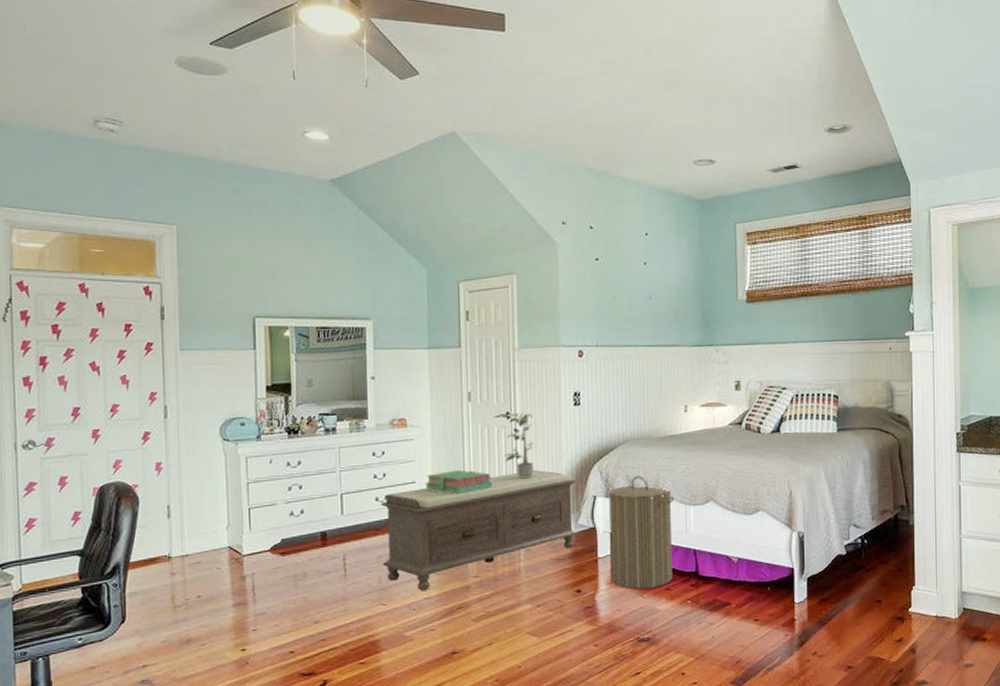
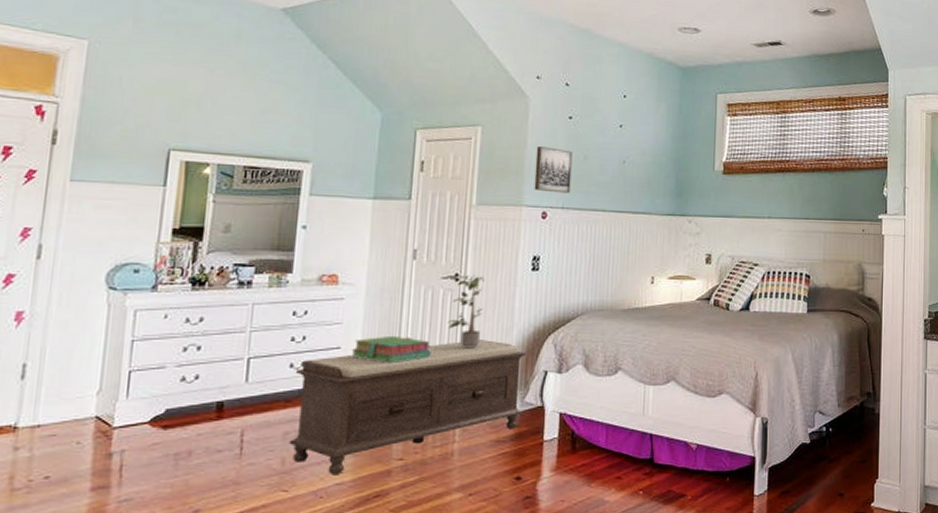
wall art: none [568,289,603,332] -> present [534,146,573,193]
laundry hamper: present [608,475,674,590] -> none [557,350,633,478]

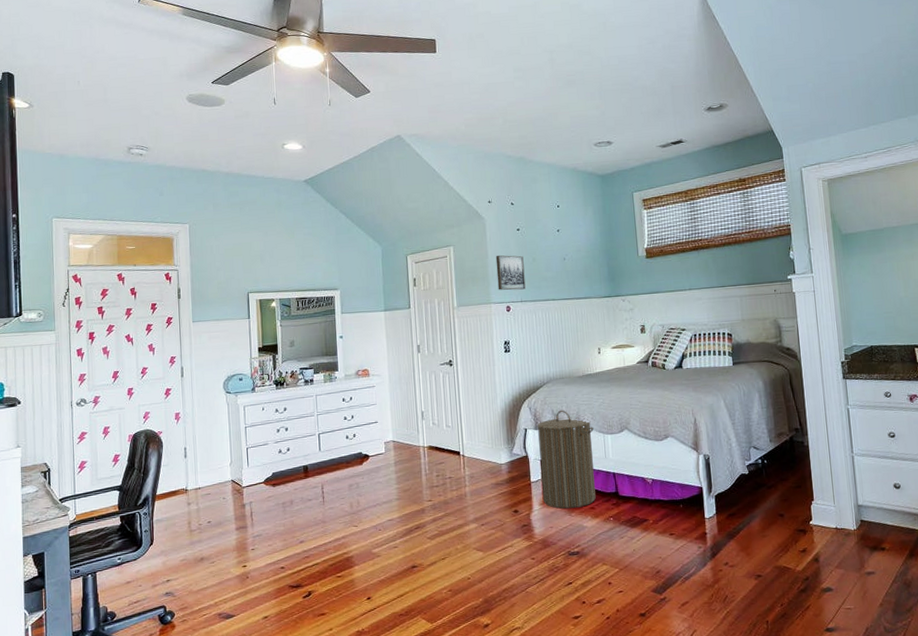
bench: present [289,340,526,474] -> none [350,408,512,513]
stack of books: present [351,335,431,363] -> none [385,410,440,431]
potted plant: present [447,274,485,349] -> none [449,360,474,416]
laundry hamper: none [557,350,633,478] -> present [537,410,596,509]

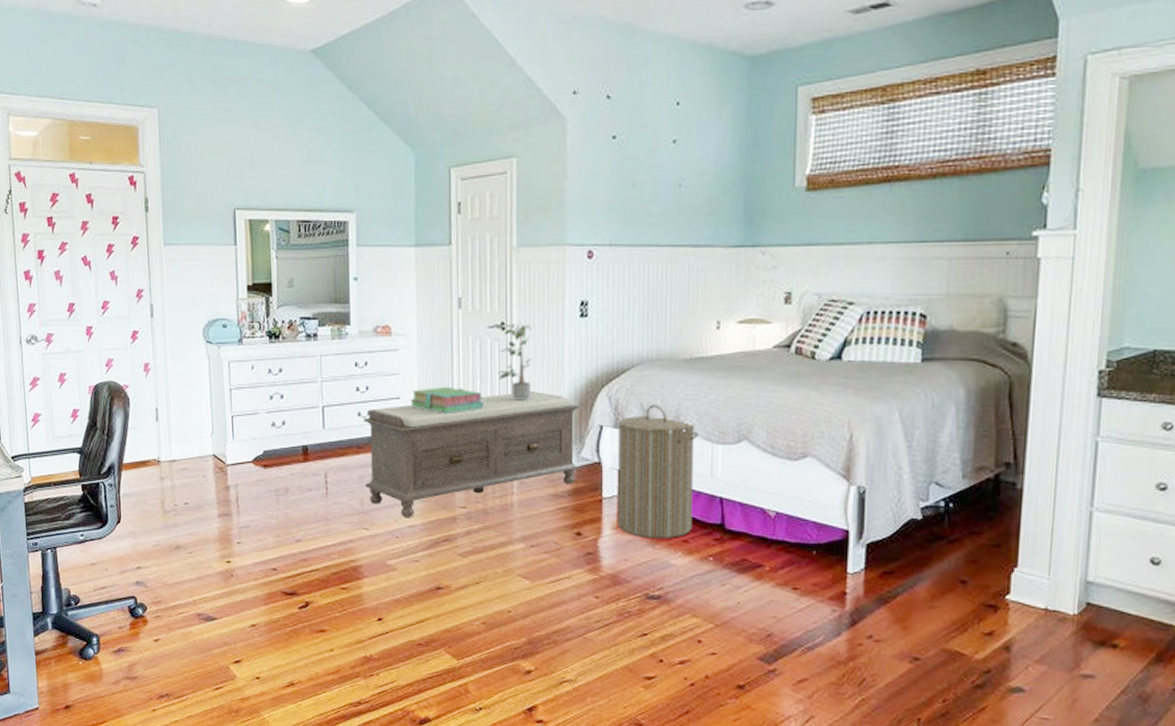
bench: none [350,408,512,513] -> present [363,392,579,517]
stack of books: none [385,410,440,431] -> present [409,386,484,414]
potted plant: none [449,360,474,416] -> present [497,323,531,401]
wall art: present [495,255,526,291] -> none [577,175,618,228]

